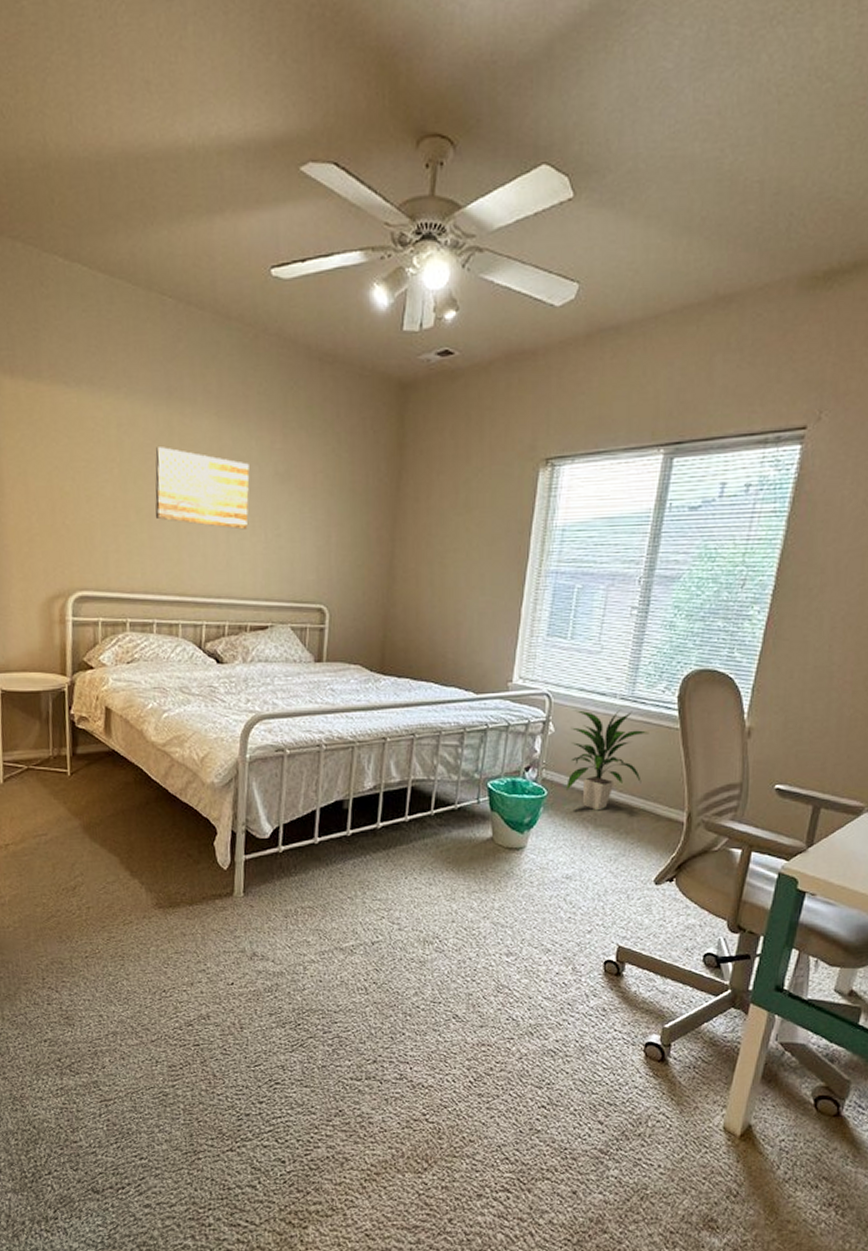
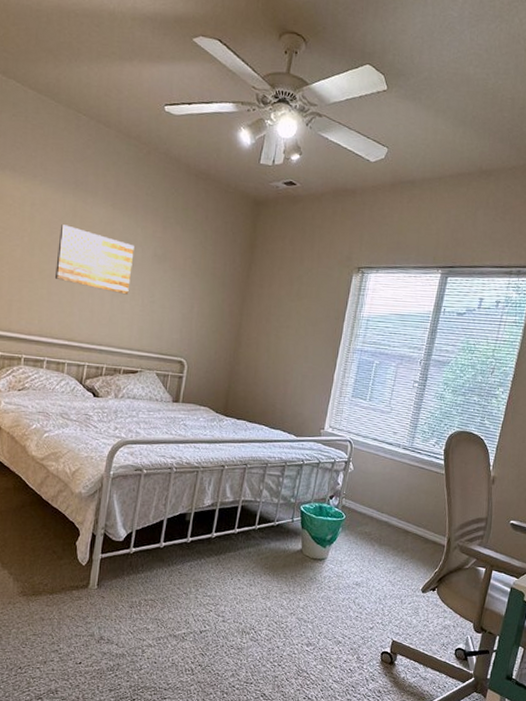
indoor plant: present [566,709,649,811] -> none [360,454,423,533]

